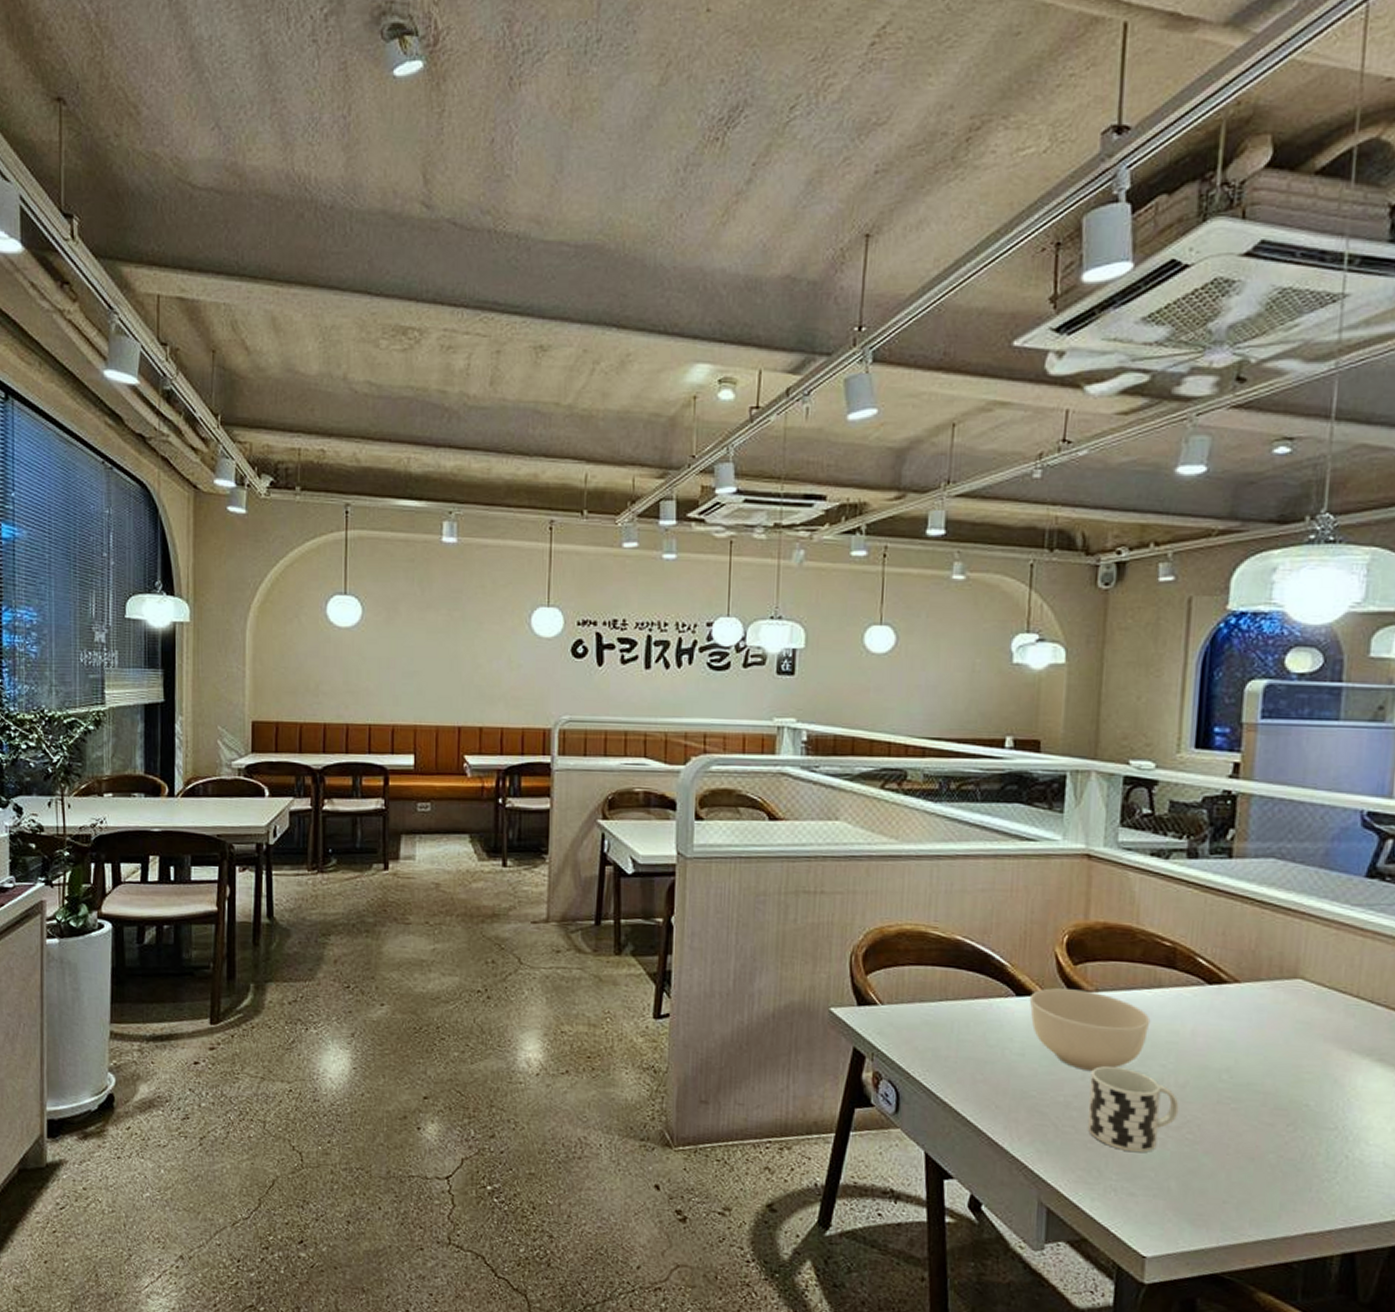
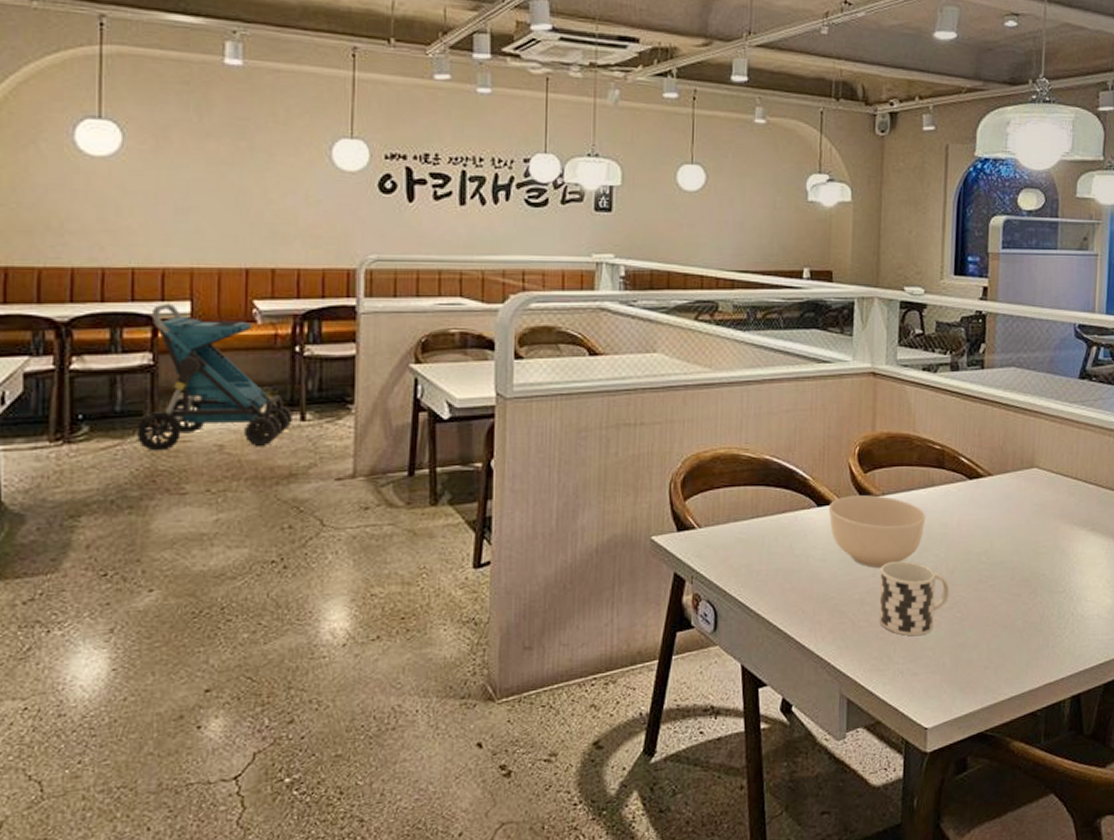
baby buggy: none [373,756,495,888] -> present [137,303,292,451]

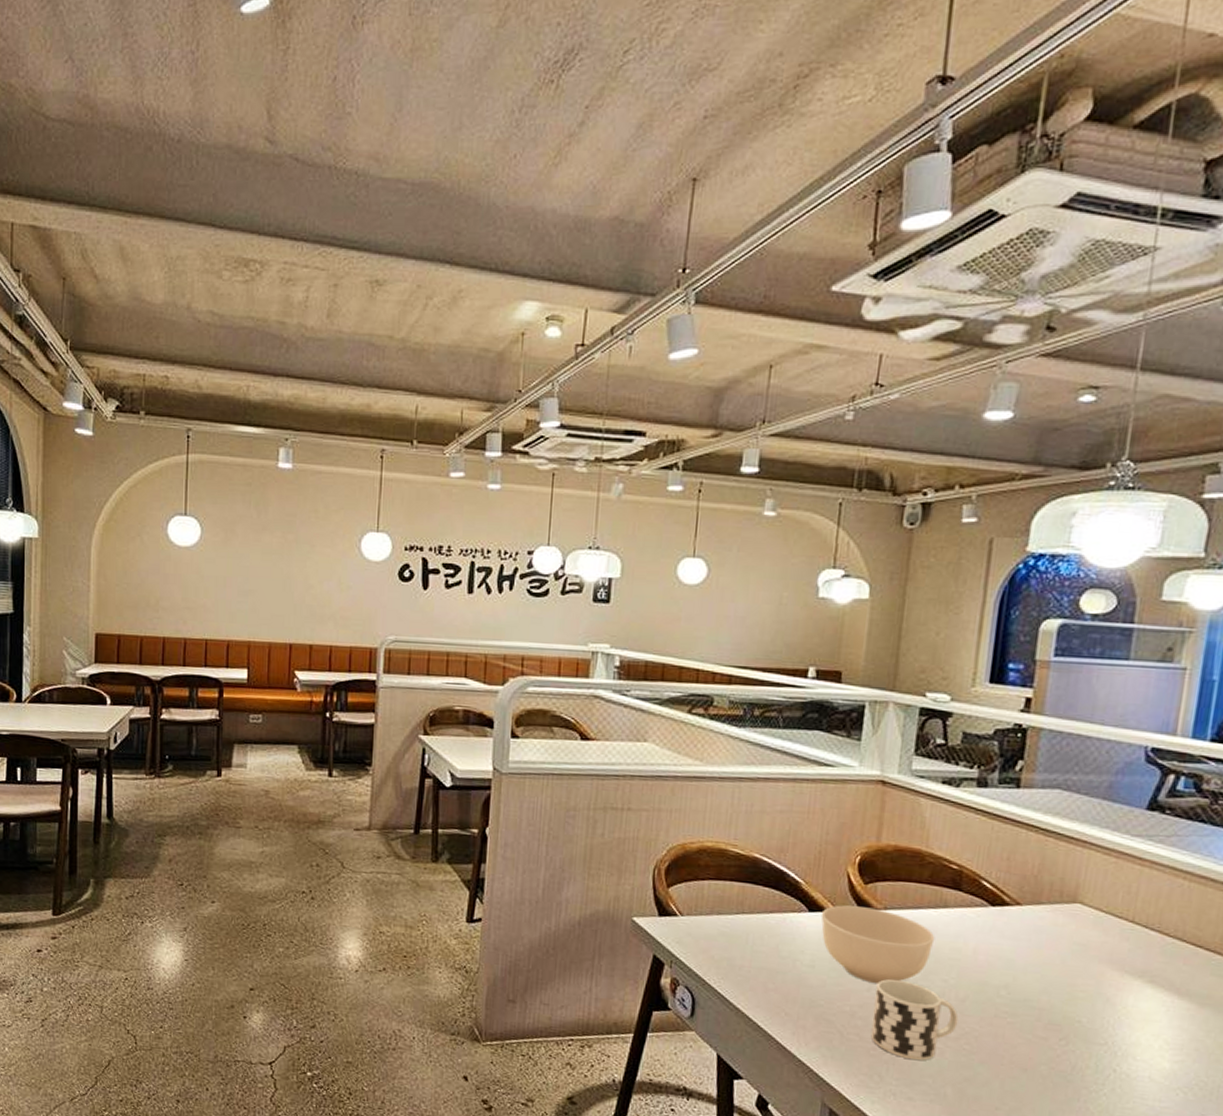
baby buggy: present [137,303,292,451] -> none [206,669,322,796]

